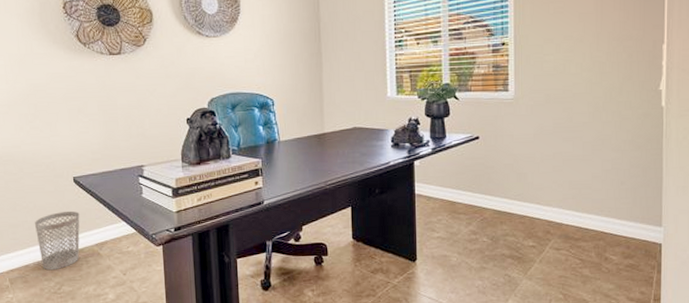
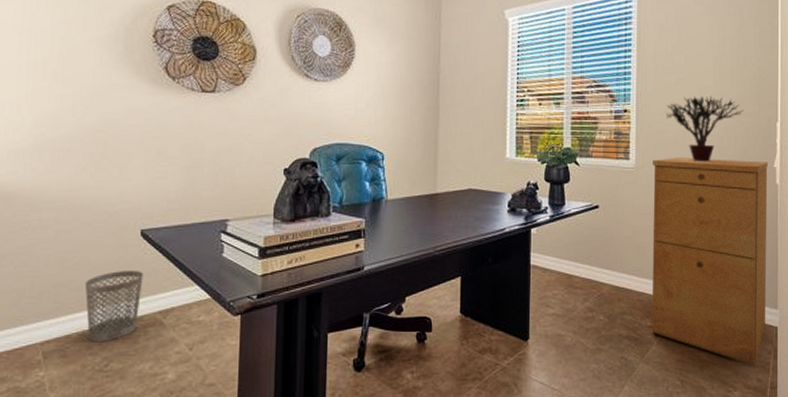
filing cabinet: none [532,84,653,280] -> present [651,157,768,366]
potted plant: none [546,22,627,89] -> present [667,95,743,162]

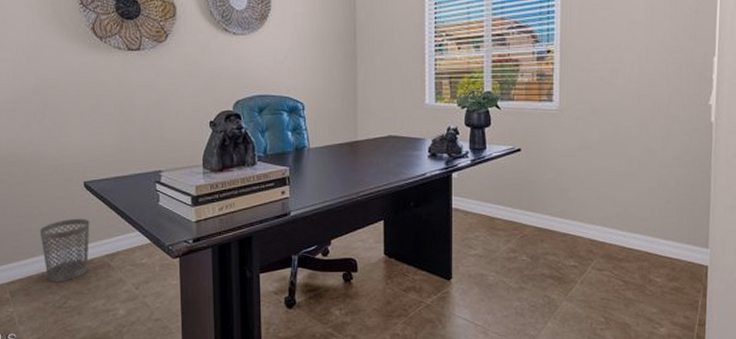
filing cabinet: present [651,157,768,366] -> none [575,97,703,304]
potted plant: present [667,95,743,162] -> none [593,31,677,101]

